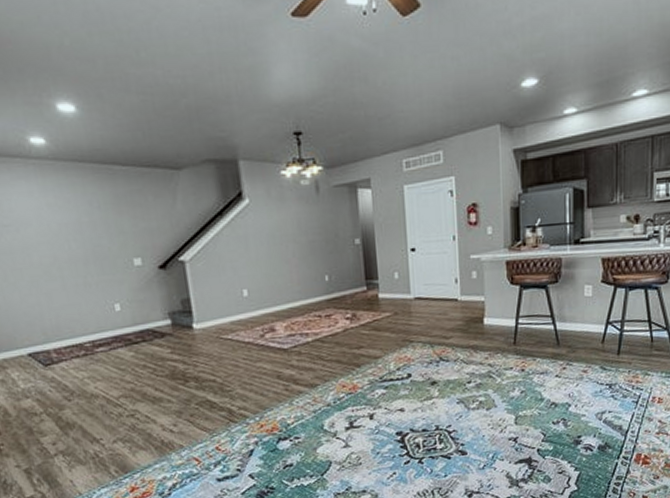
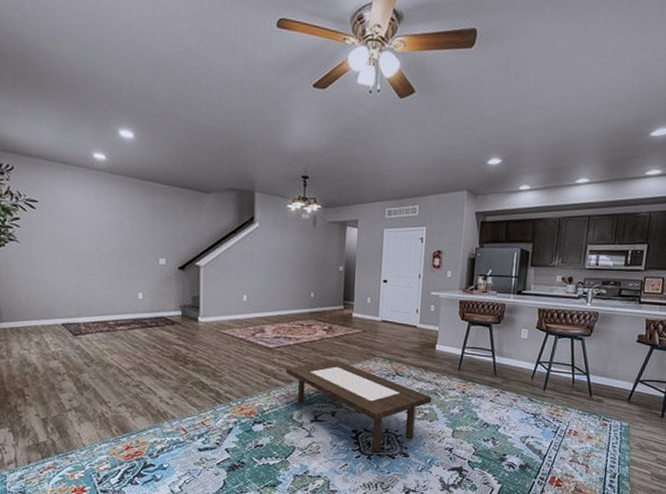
coffee table: none [307,352,487,454] -> present [285,360,432,452]

